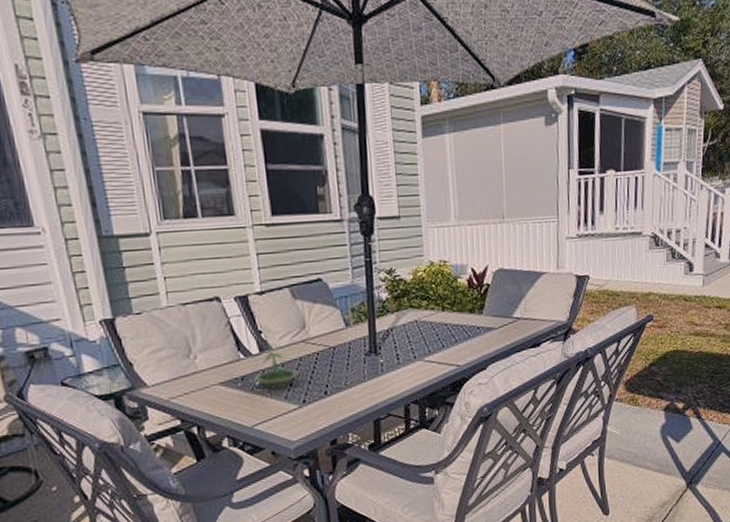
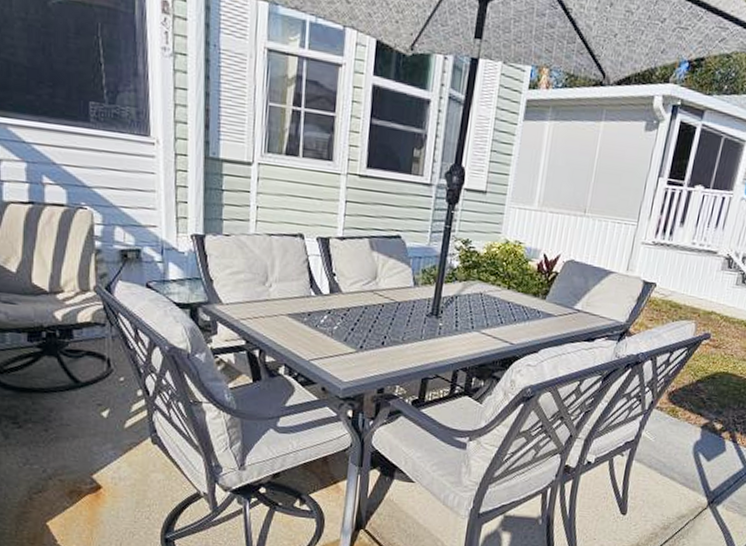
terrarium: present [254,343,299,390] -> none [319,287,362,332]

